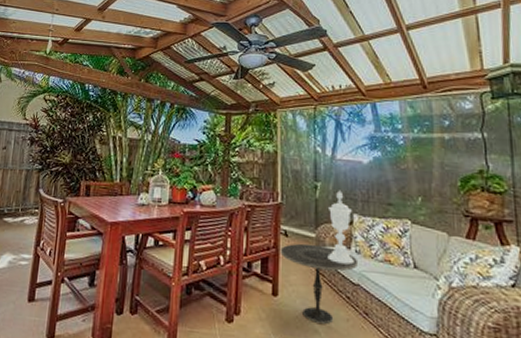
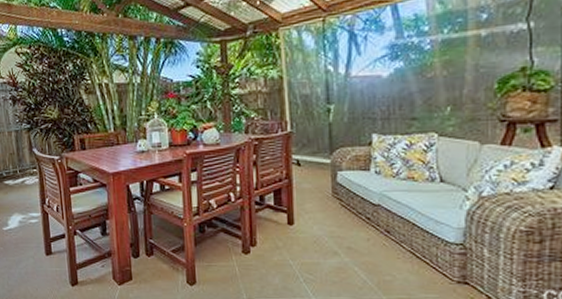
side table: present [280,243,359,324] -> none [293,170,379,245]
decorative urn: present [327,190,354,265] -> none [343,110,374,187]

